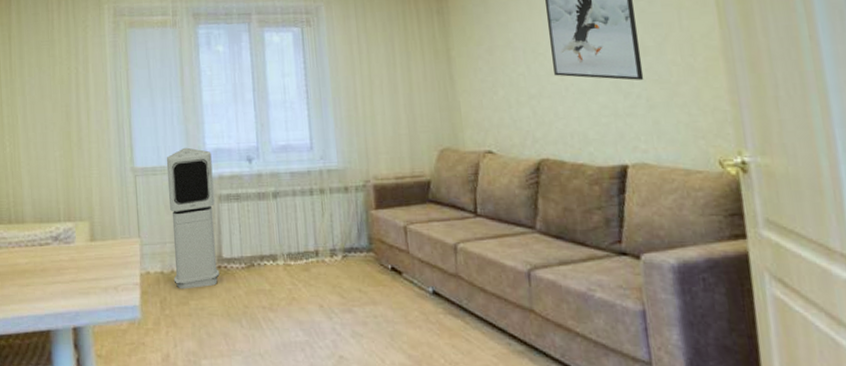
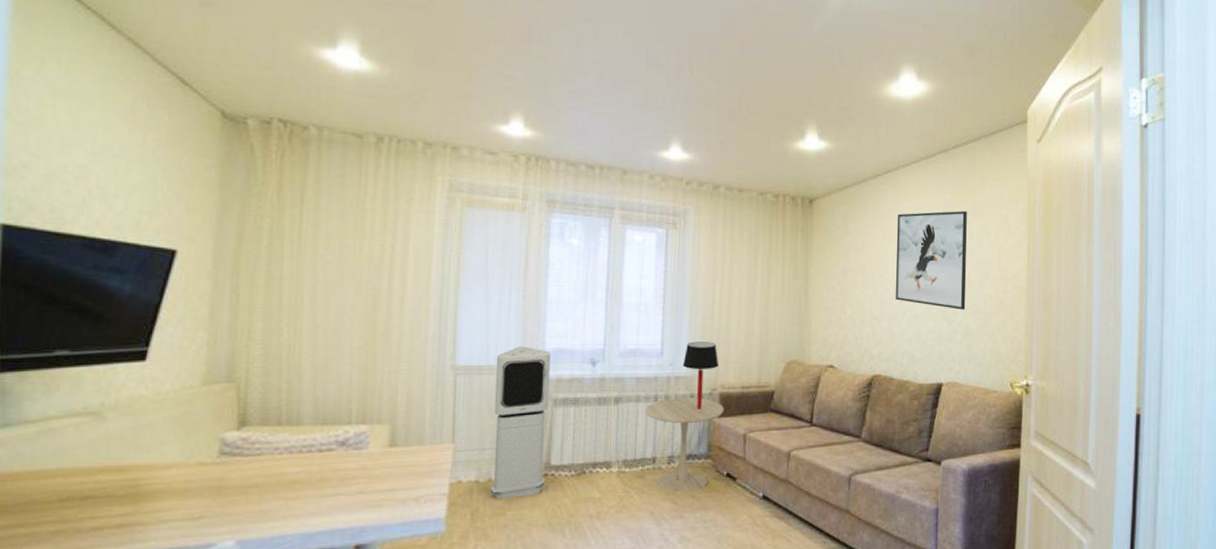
side table: none [302,190,380,285] -> present [645,398,724,491]
table lamp: none [333,133,370,202] -> present [683,341,719,410]

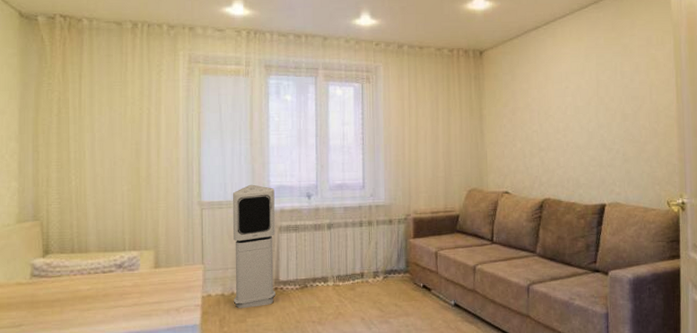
side table: present [645,398,724,491] -> none [353,222,418,301]
table lamp: present [683,341,719,410] -> none [381,175,412,232]
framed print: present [896,210,967,310] -> none [556,53,623,139]

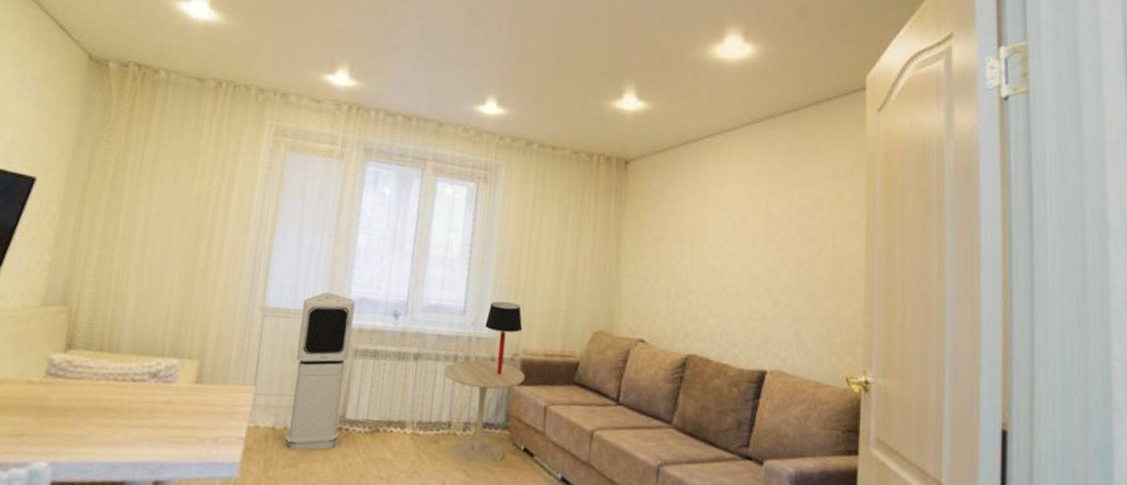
side table: none [353,222,418,301] -> present [443,359,525,464]
table lamp: none [381,175,412,232] -> present [485,301,523,375]

